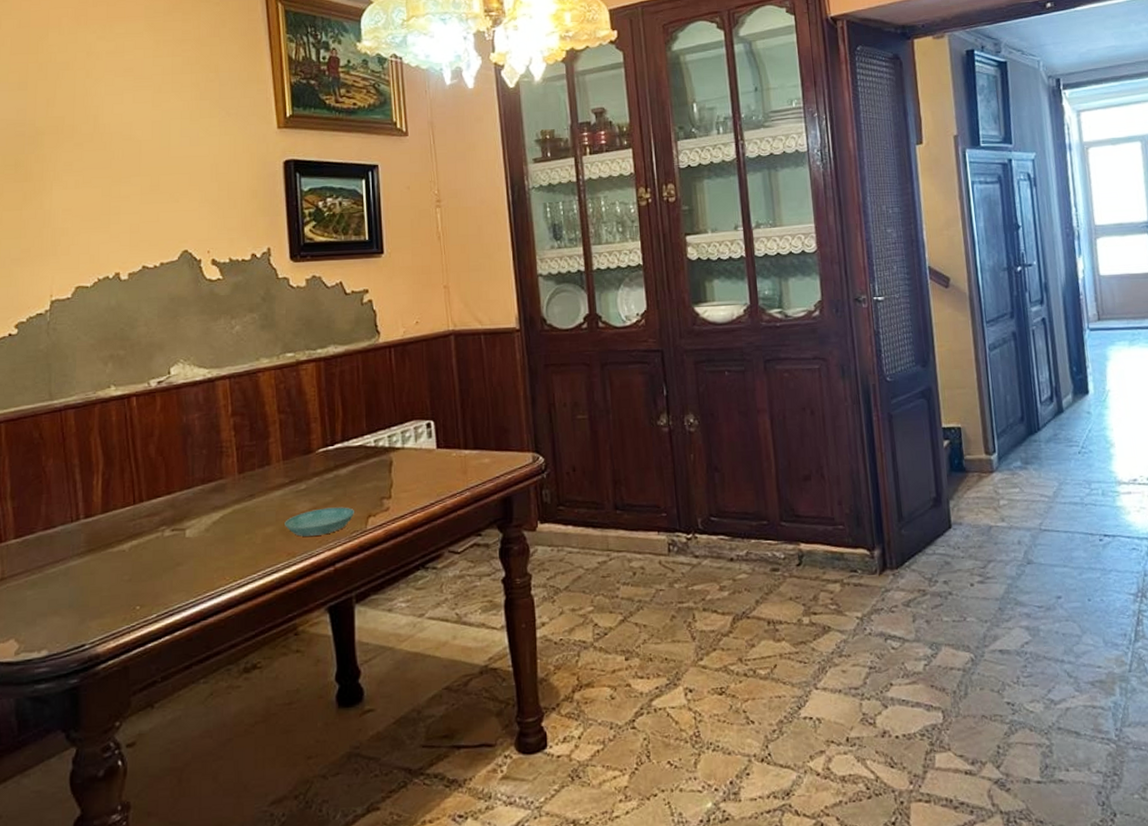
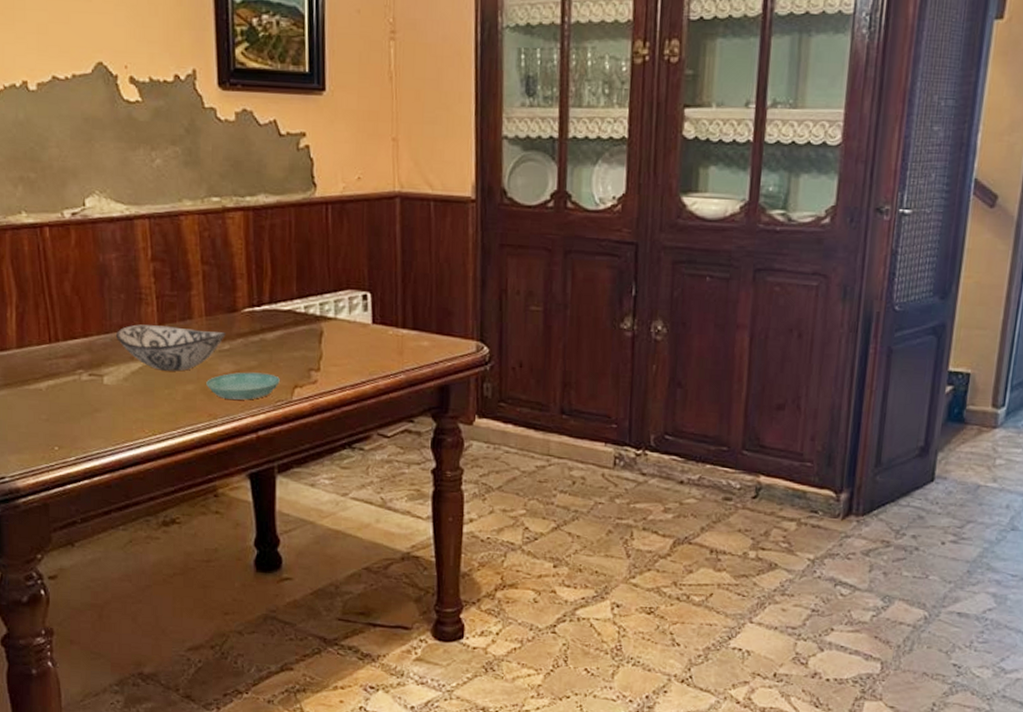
decorative bowl: none [197,473,302,517] -> present [115,324,226,372]

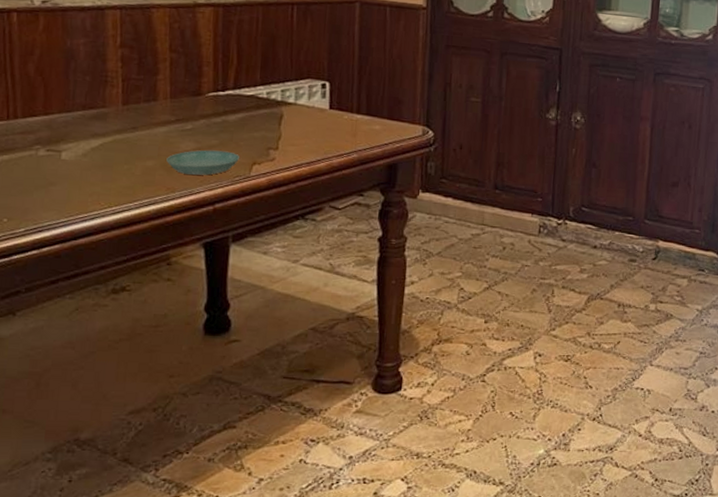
decorative bowl: present [115,324,226,372] -> none [77,104,189,149]

